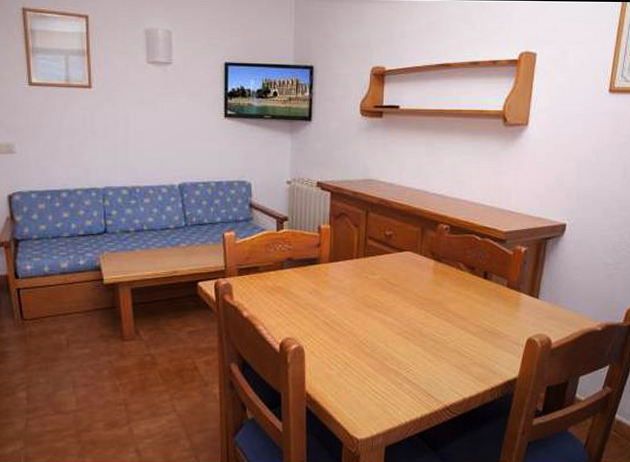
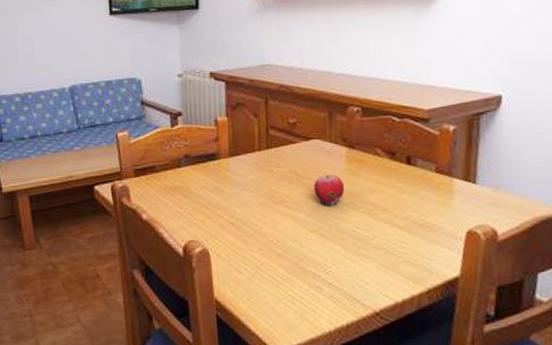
apple: none [403,283,430,312] -> present [314,173,345,206]

